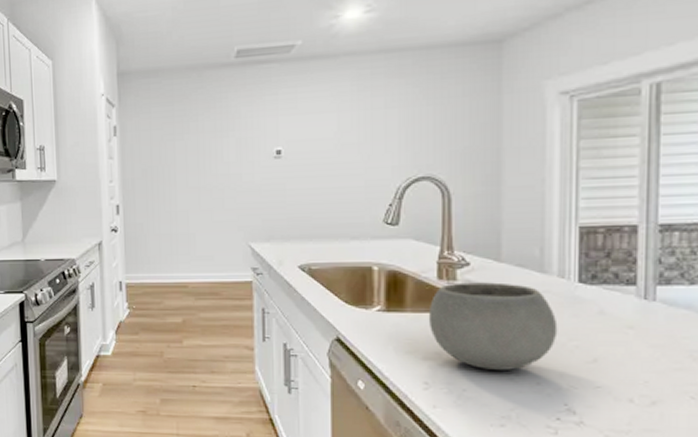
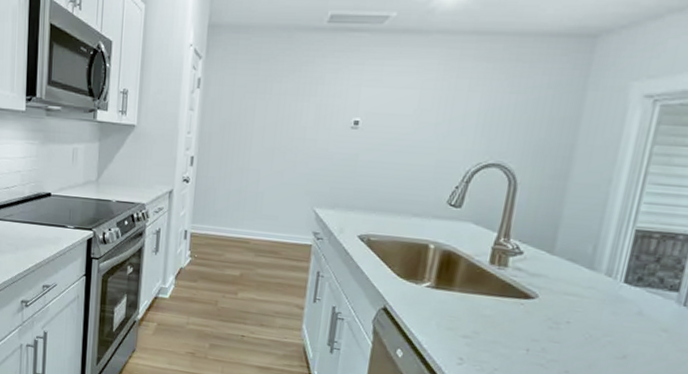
bowl: present [428,282,558,370] -> none [473,269,596,357]

